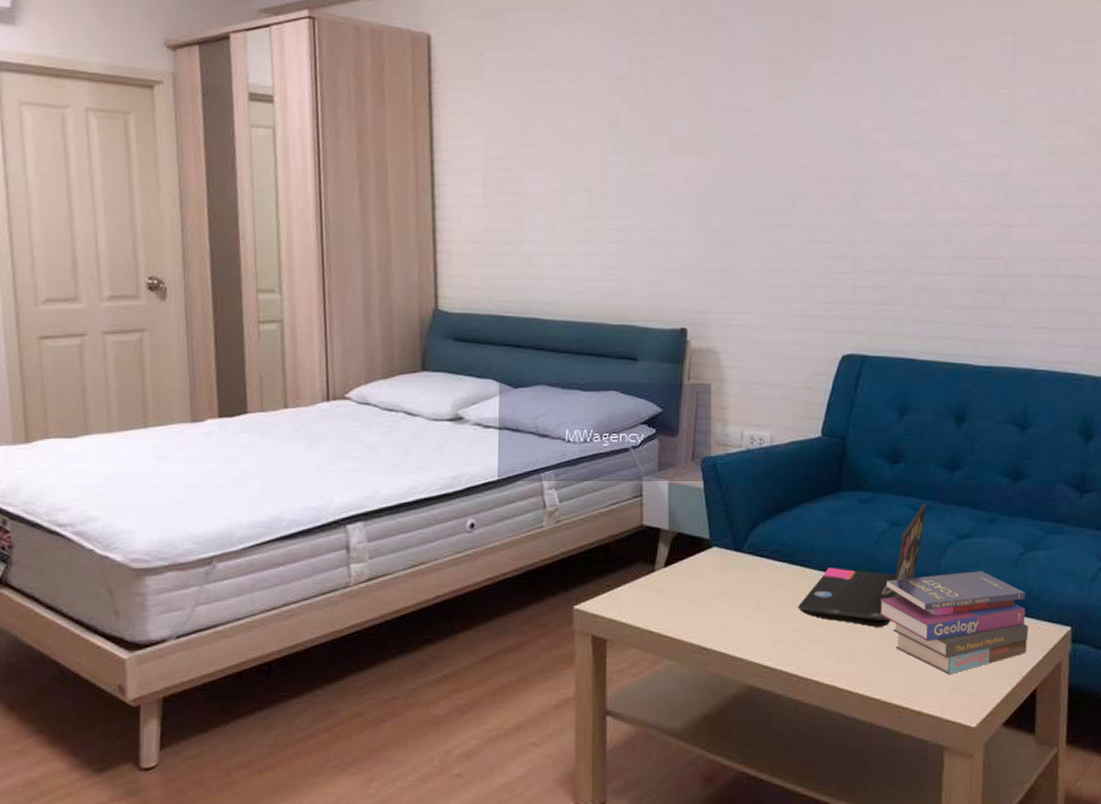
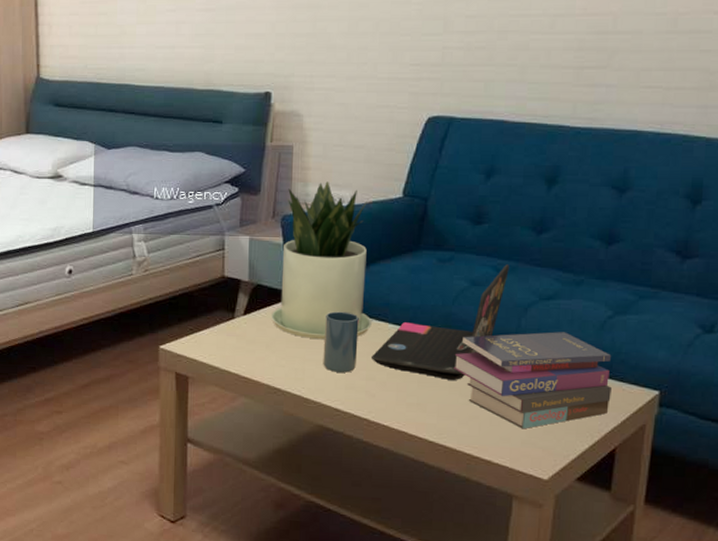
planter: none [694,421,797,591] -> present [271,182,372,340]
mug: none [749,559,784,625] -> present [323,311,359,373]

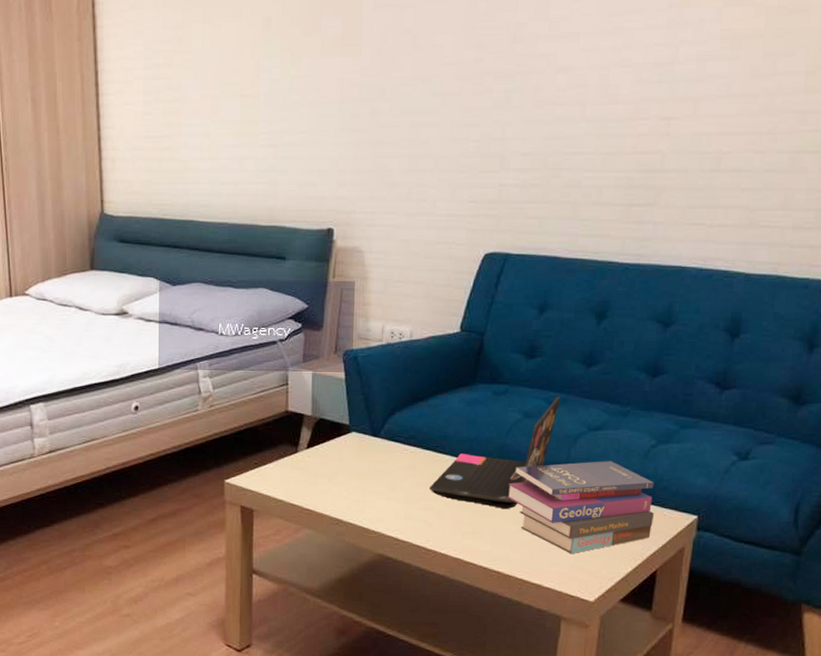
planter: present [271,182,372,340] -> none [334,317,430,472]
mug: present [323,311,359,373] -> none [383,444,418,503]

